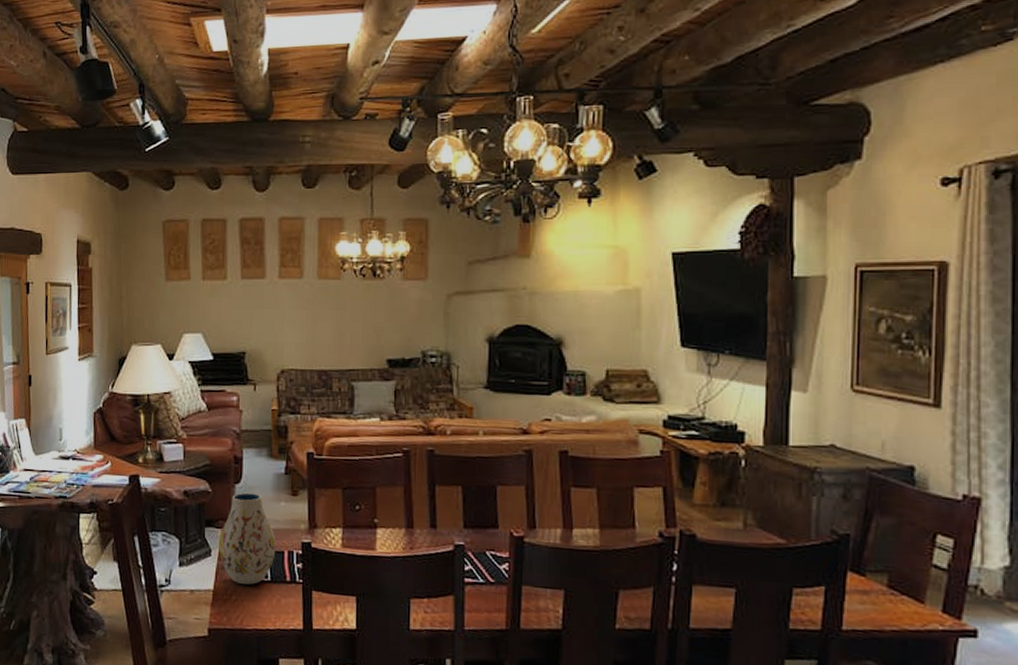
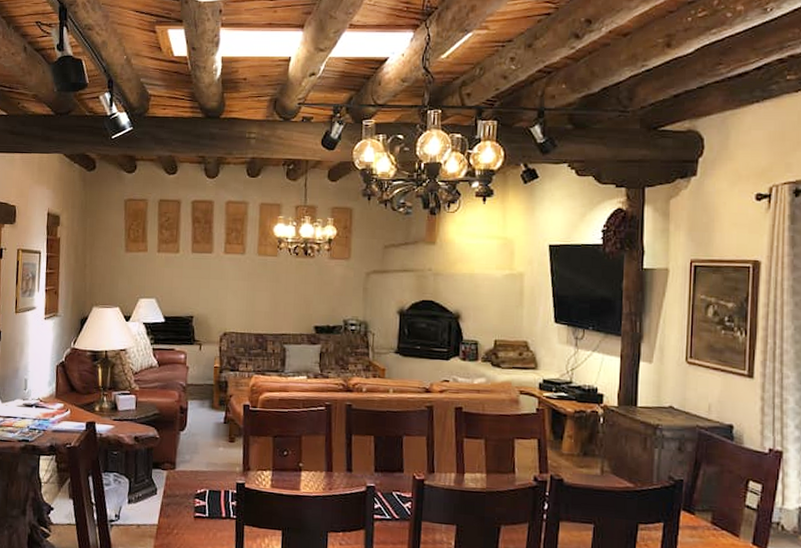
vase: present [219,492,276,585] -> none [164,439,215,520]

